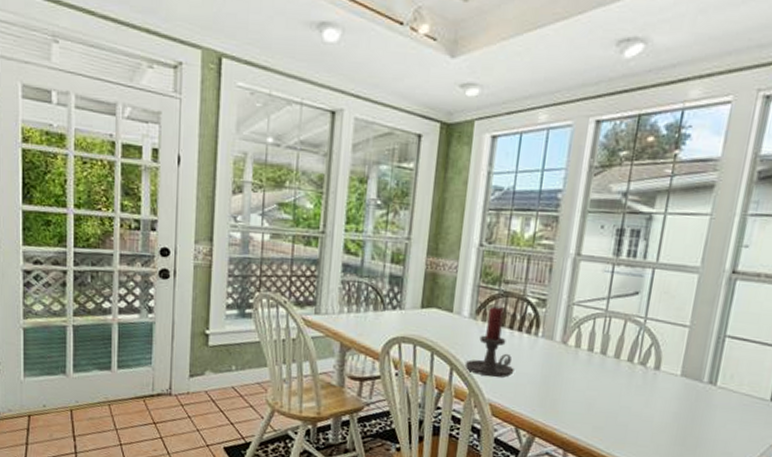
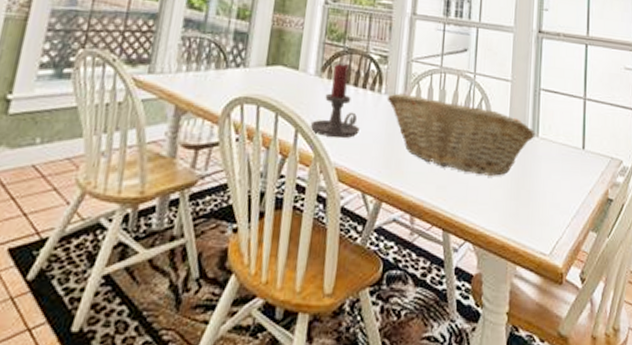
fruit basket: none [543,336,713,422] -> present [387,93,535,176]

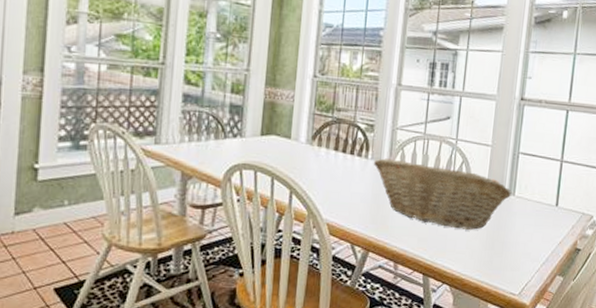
candle holder: present [310,63,360,139] -> none [303,132,348,199]

